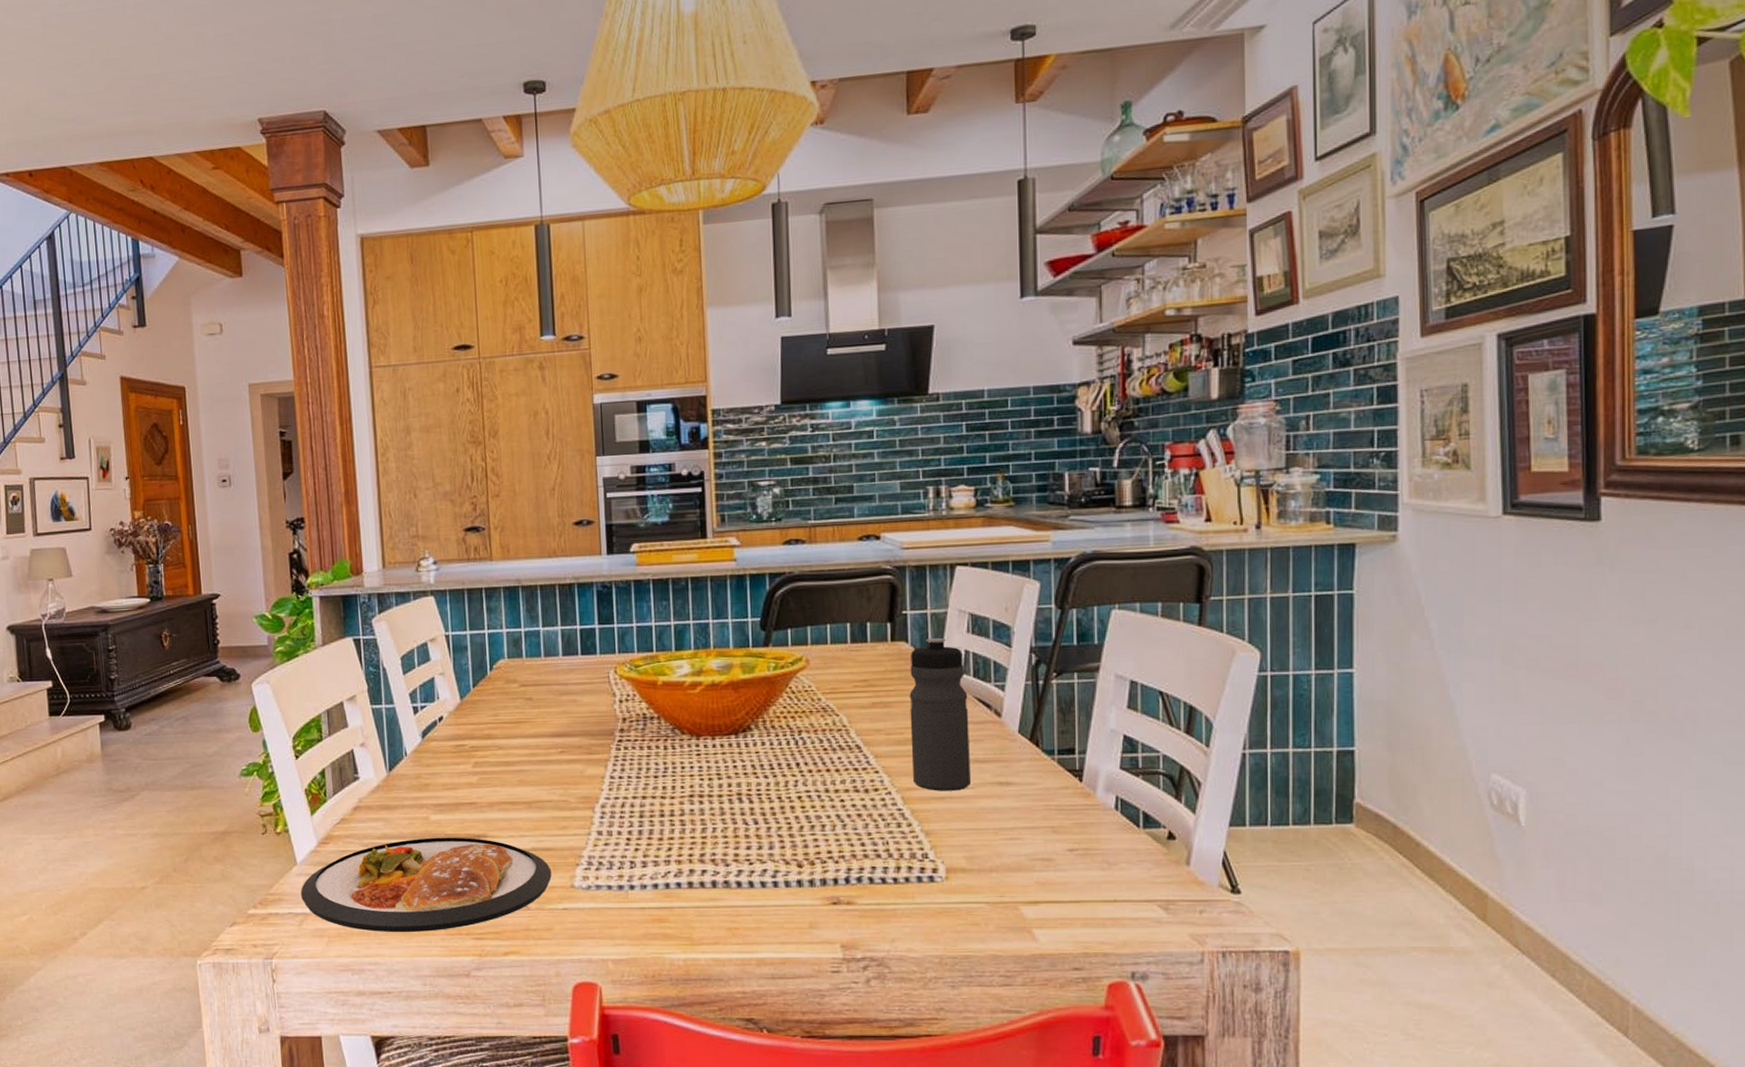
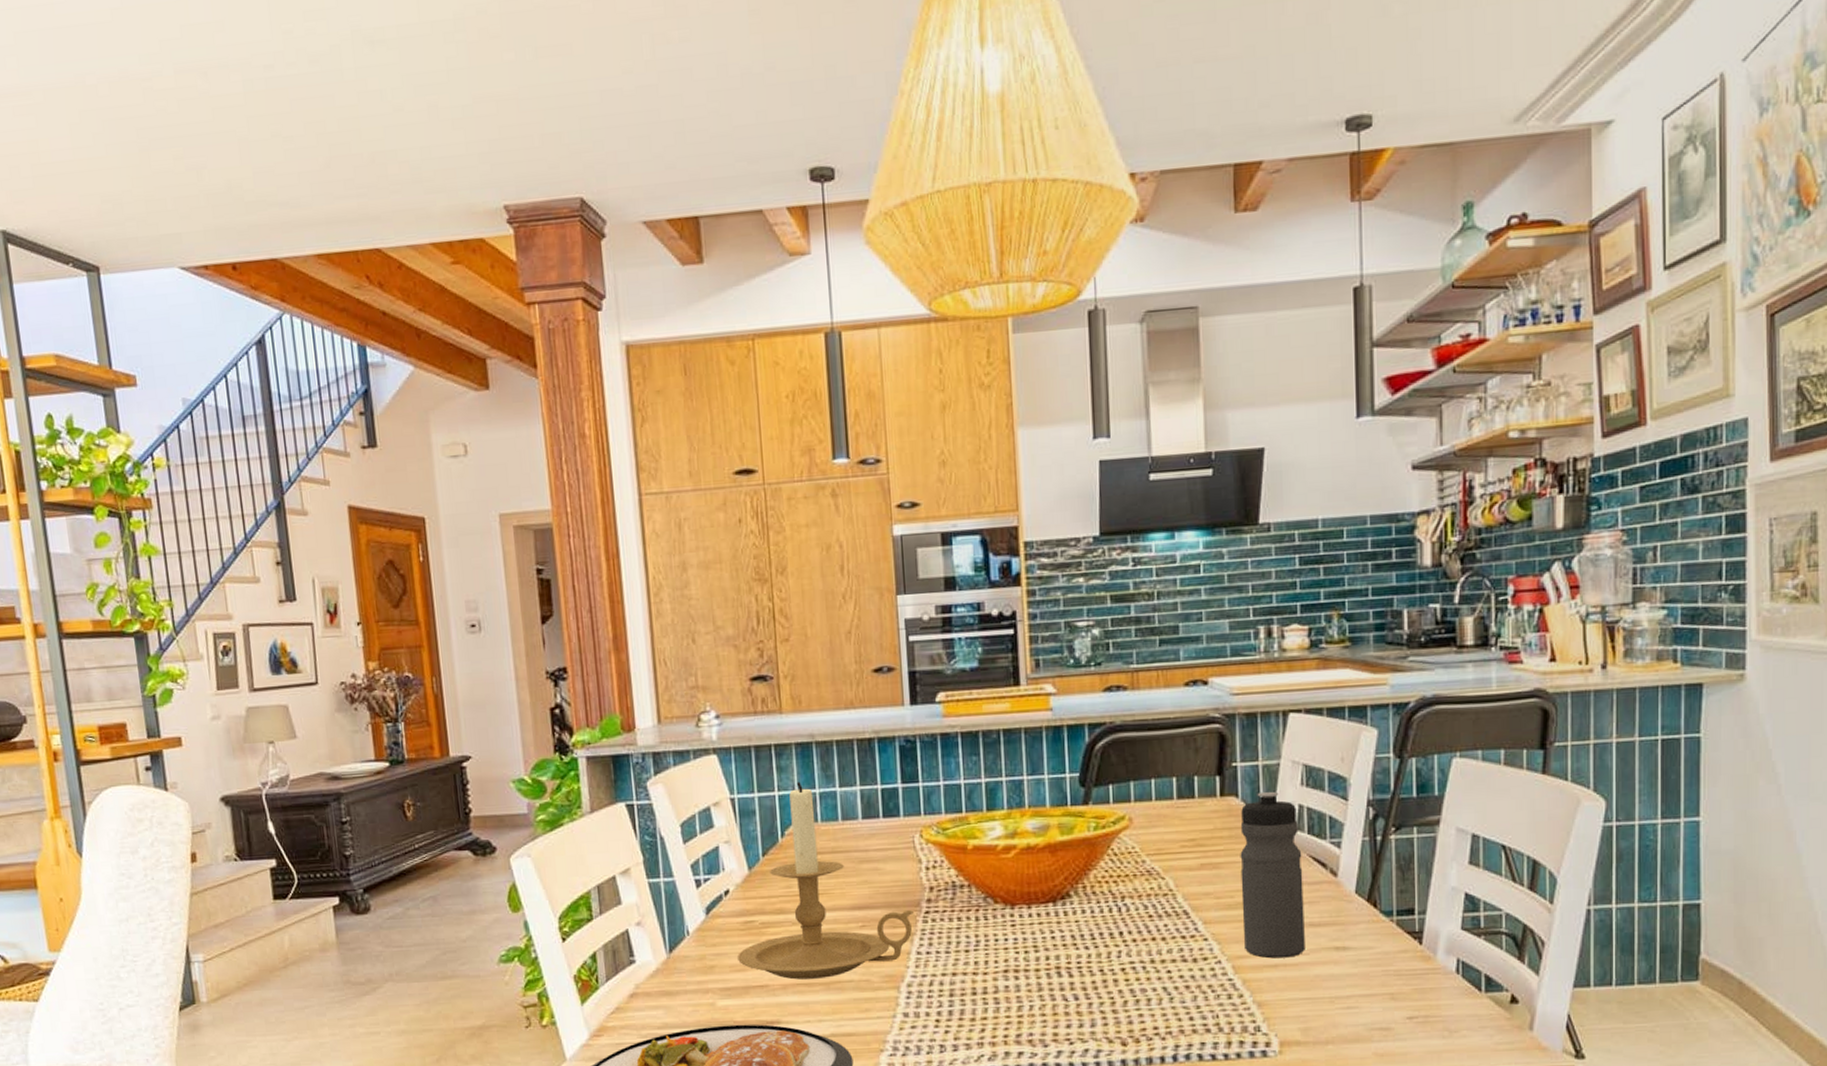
candle holder: none [449,621,608,798] -> present [738,781,913,980]

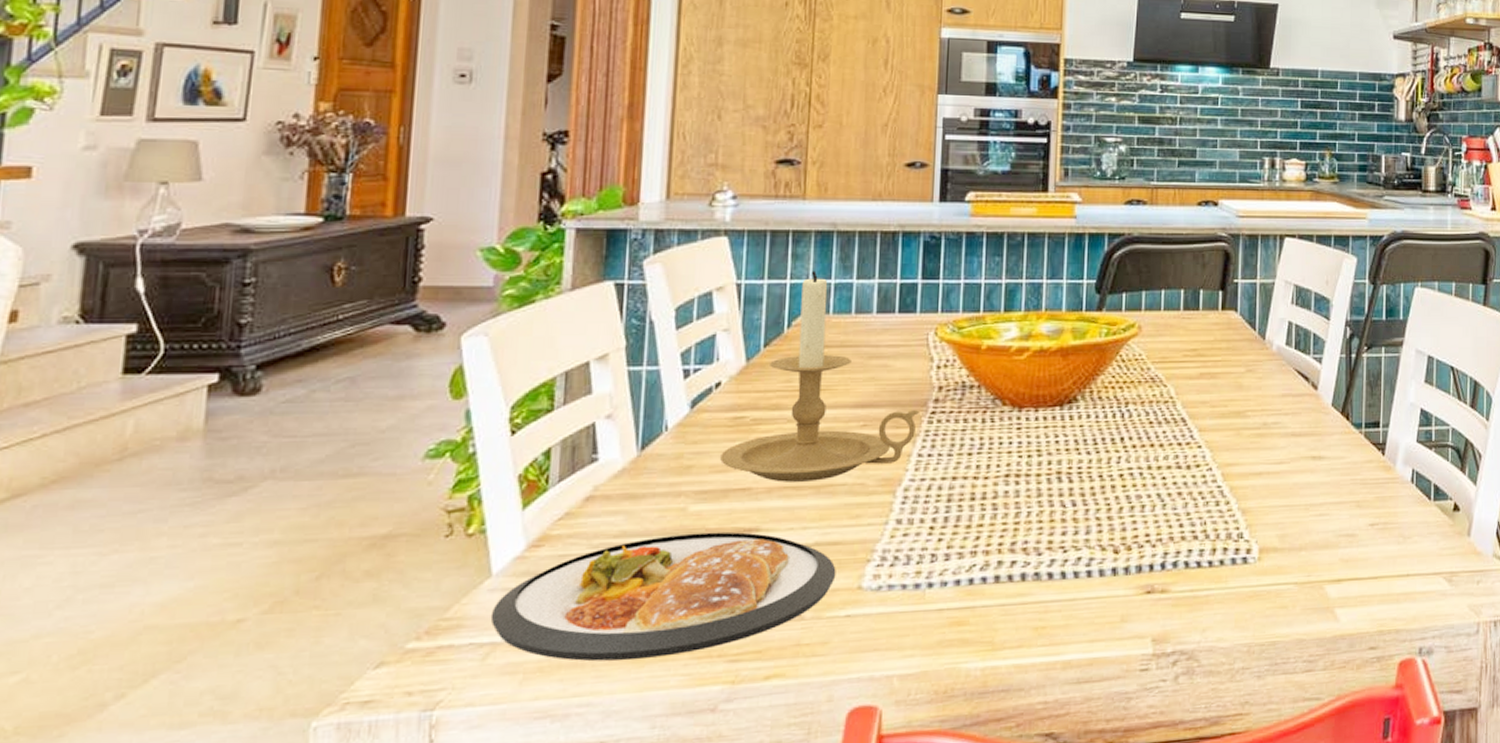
water bottle: present [1240,791,1305,959] -> none [1233,307,1289,467]

